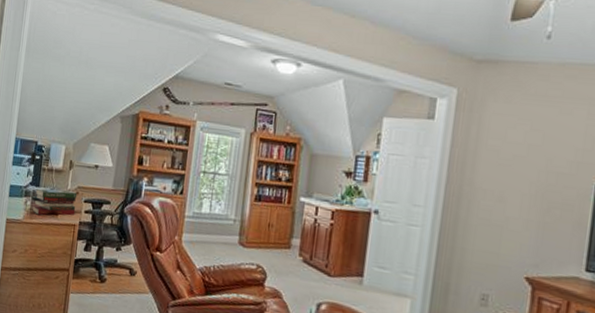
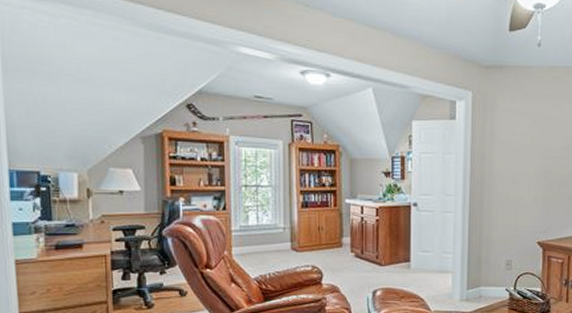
books: present [32,188,77,216] -> none [47,220,104,251]

